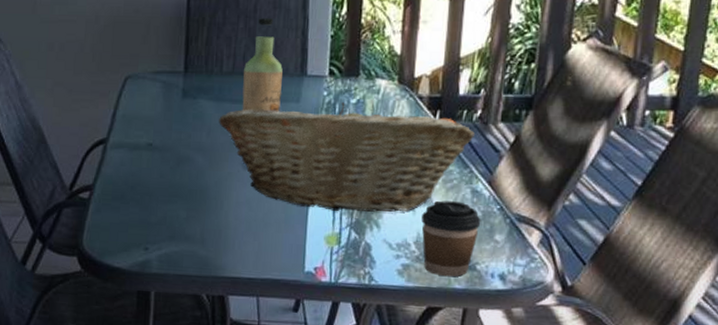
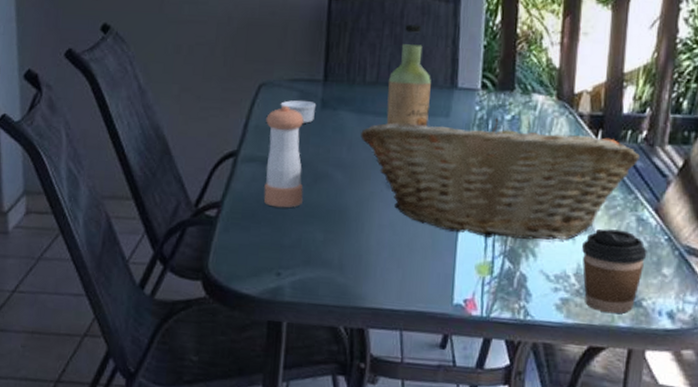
pepper shaker: none [131,95,167,189] -> present [263,105,304,208]
ramekin: none [145,90,178,112] -> present [280,100,317,124]

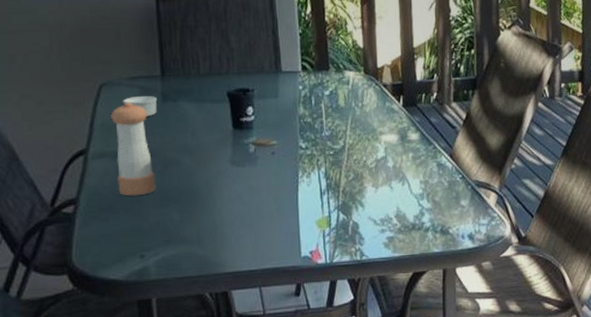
fruit basket: present [361,118,640,240] -> none [202,95,434,196]
bottle: present [386,24,431,127] -> none [220,20,260,110]
coffee cup: present [582,228,647,314] -> none [399,175,448,243]

